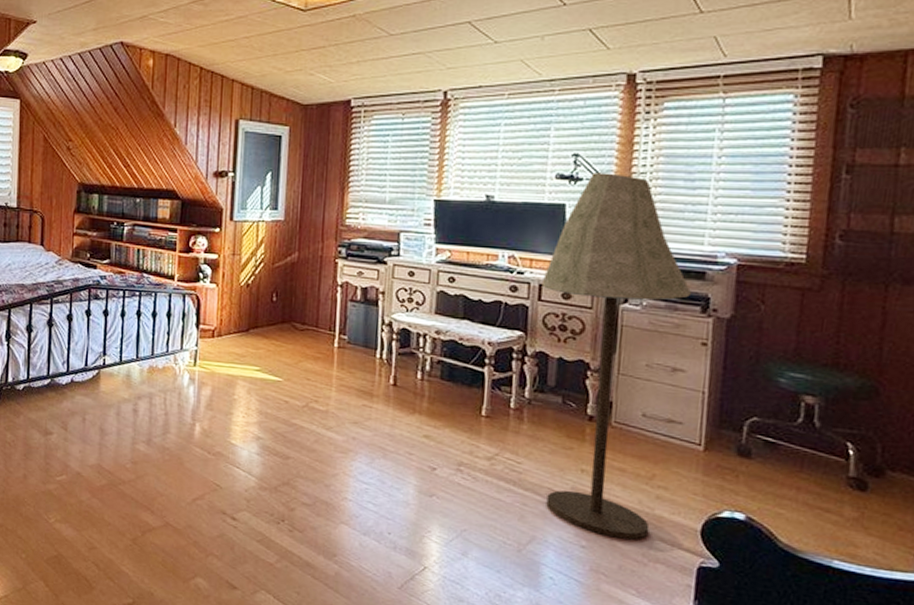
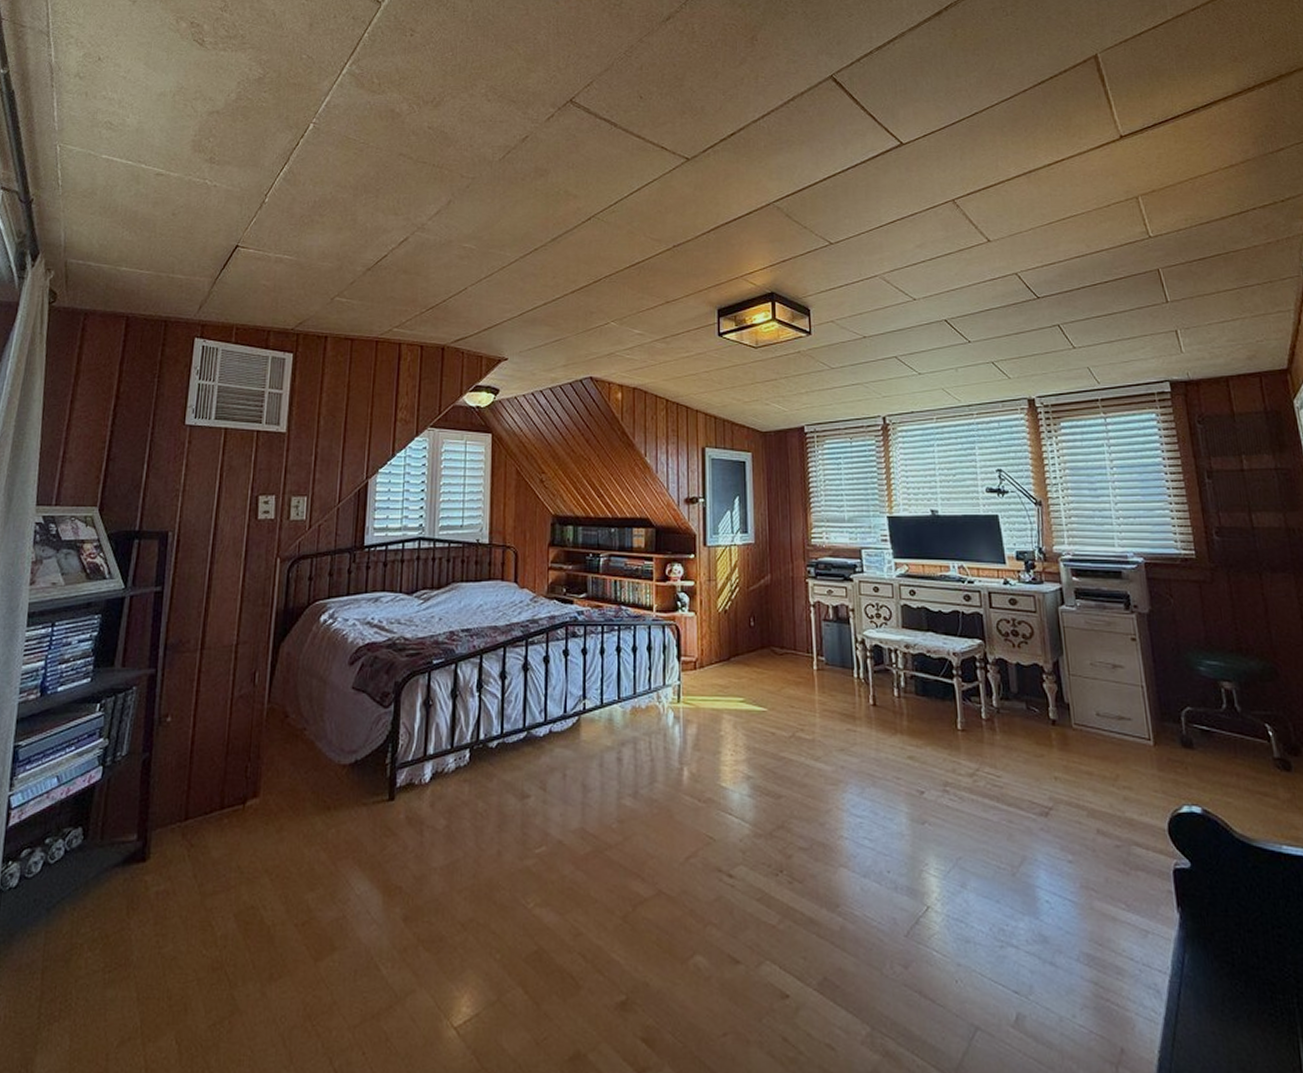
floor lamp: present [541,172,692,540] -> none [990,485,1125,848]

